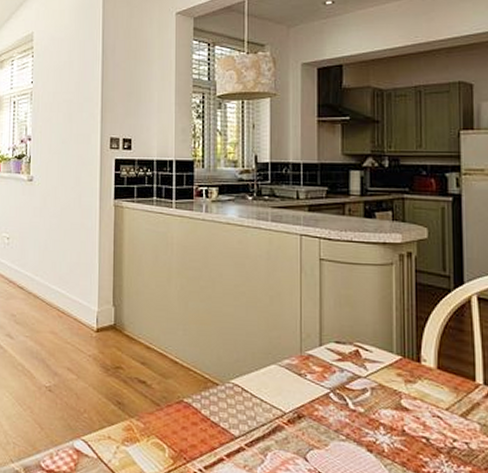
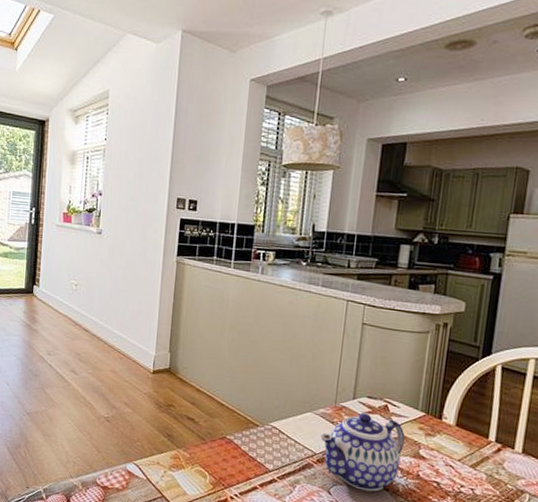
teapot: none [289,361,383,455] -> present [321,412,405,492]

